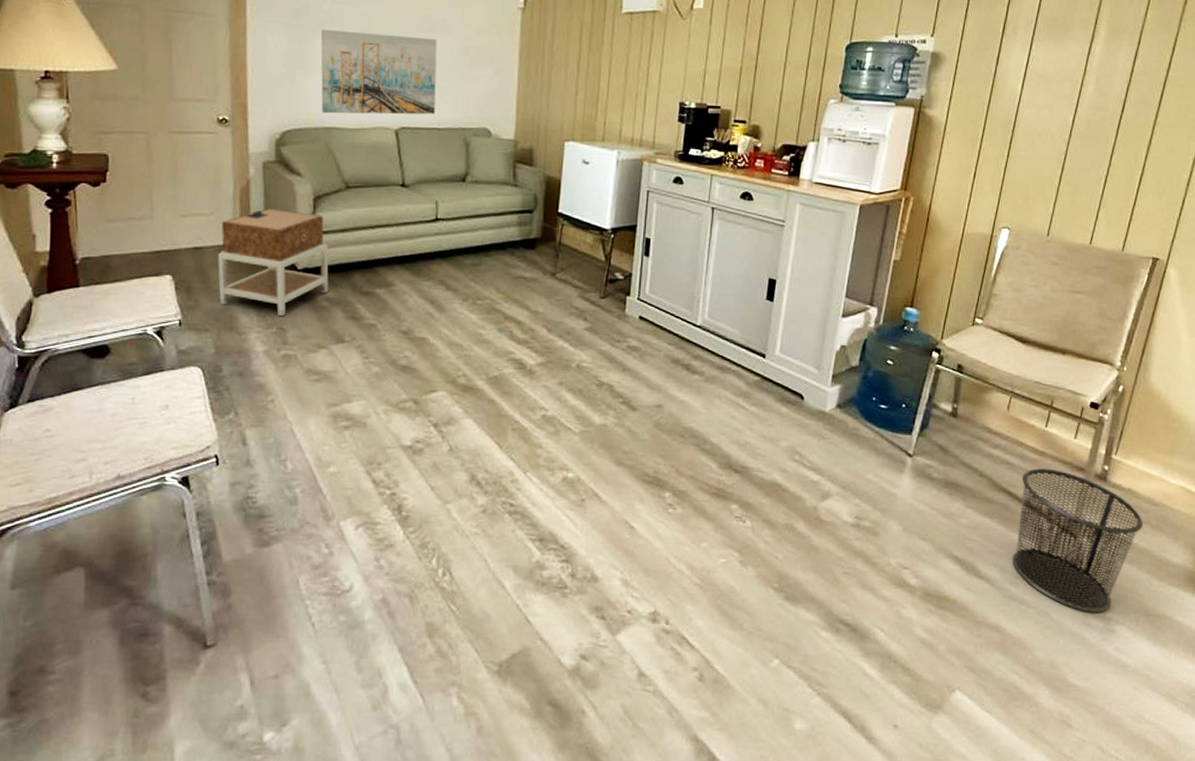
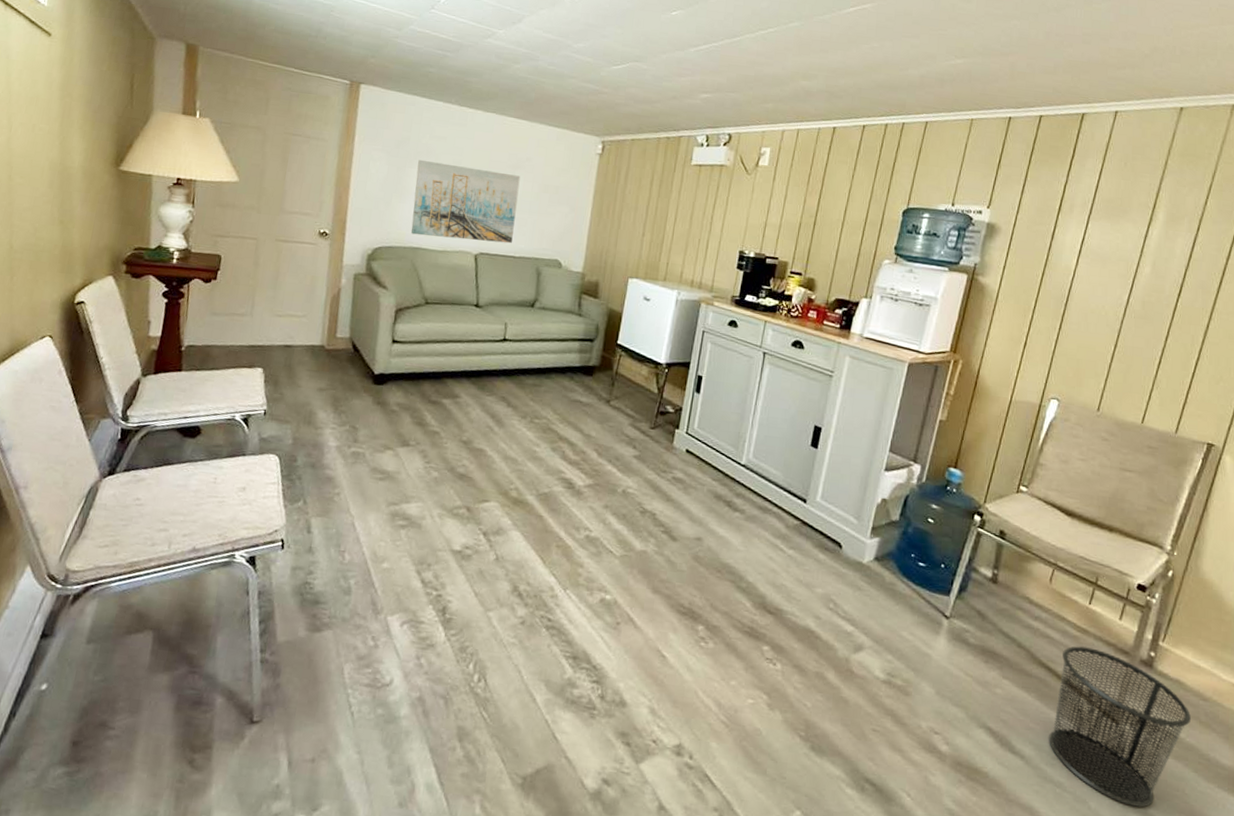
nightstand: present [218,208,329,317] -> none [302,316,404,416]

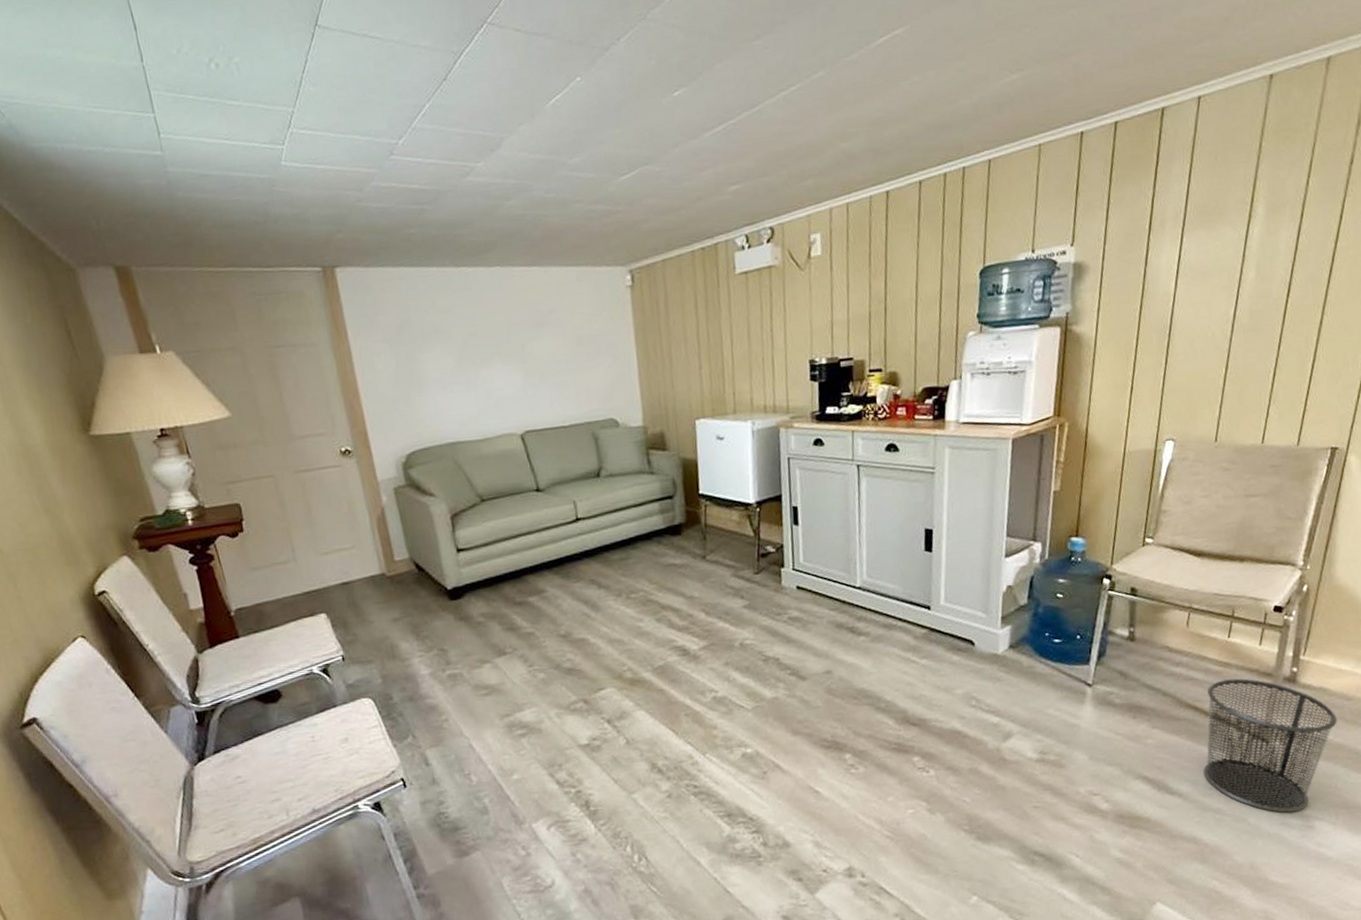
wall art: present [411,159,520,244] -> none [427,333,558,429]

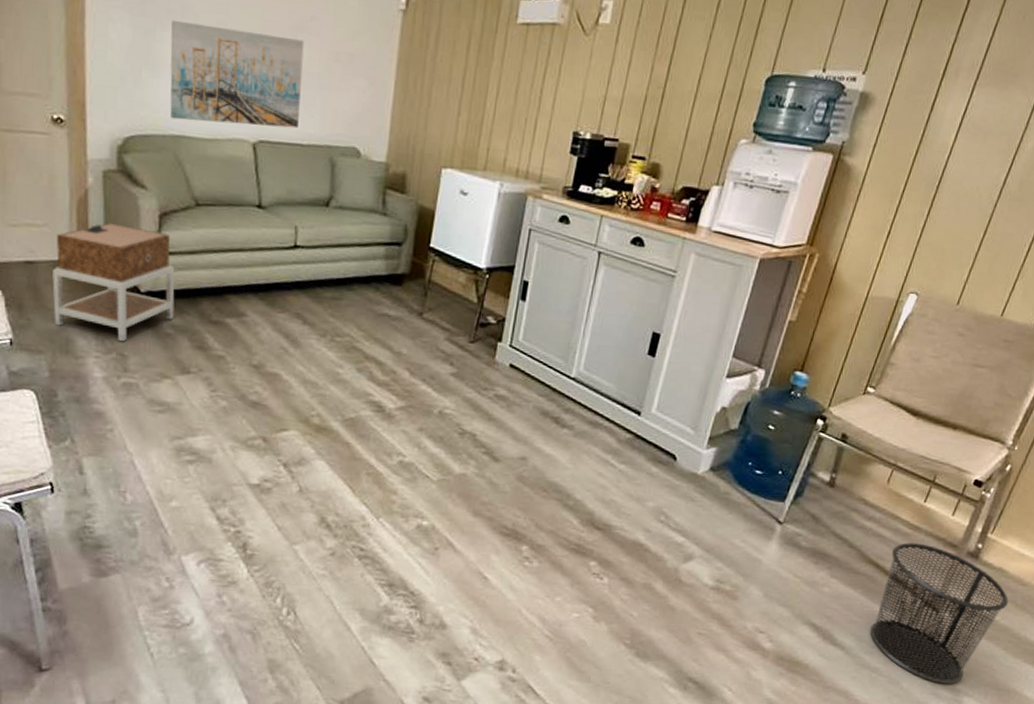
nightstand: none [364,532,482,638] -> present [52,223,175,342]
wall art: none [427,333,558,429] -> present [169,19,304,129]

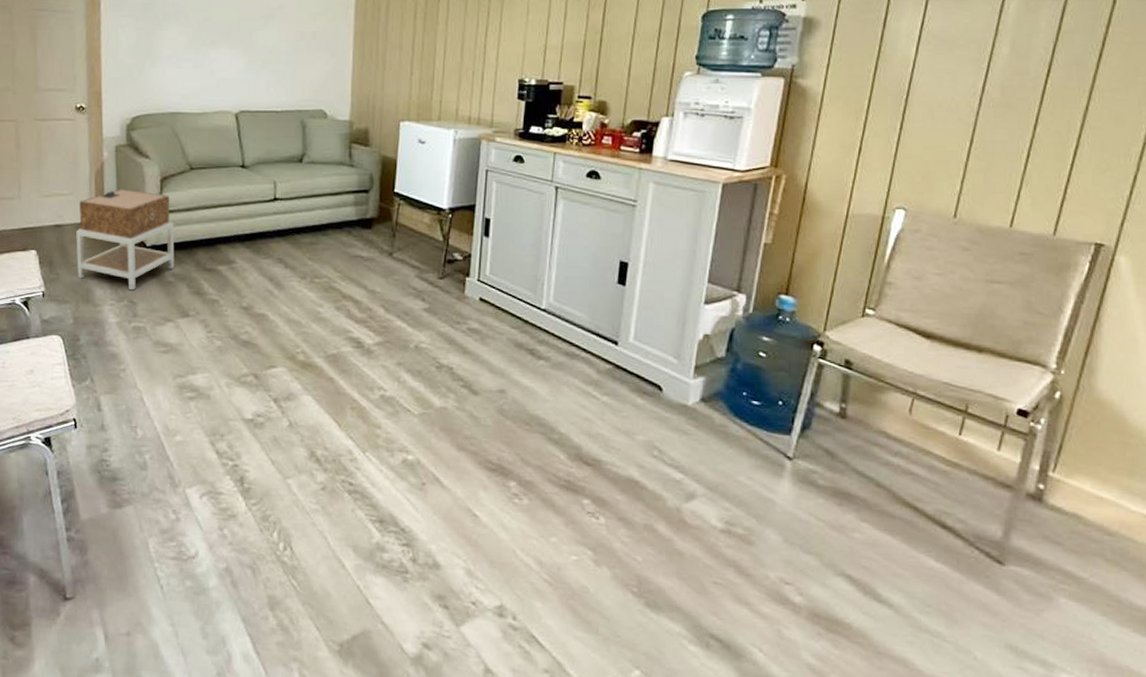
wall art: present [169,19,304,129] -> none [166,20,274,100]
waste bin: present [870,543,1009,684] -> none [921,482,1095,656]

